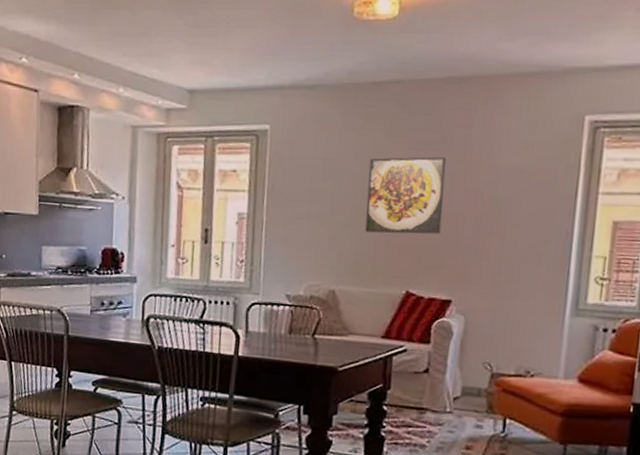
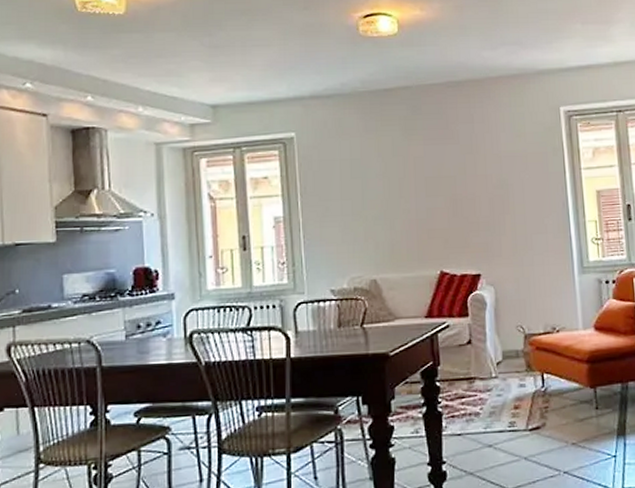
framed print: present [365,157,446,235] -> none [391,150,462,222]

